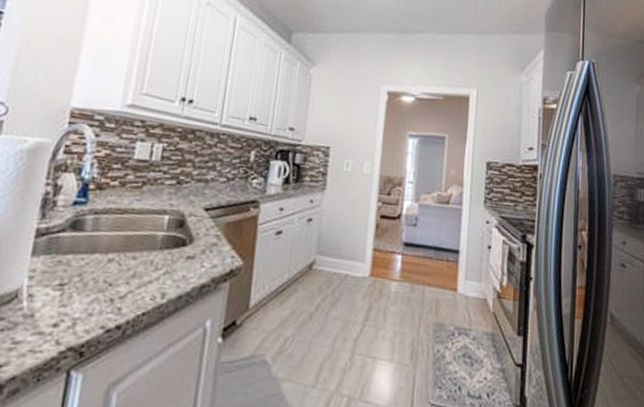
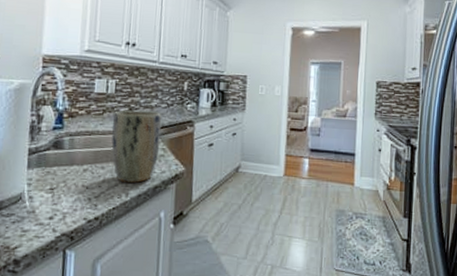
plant pot: none [148,183,218,280] -> present [111,110,162,183]

